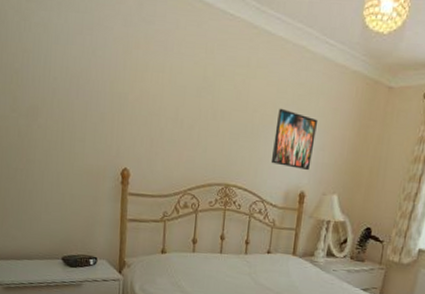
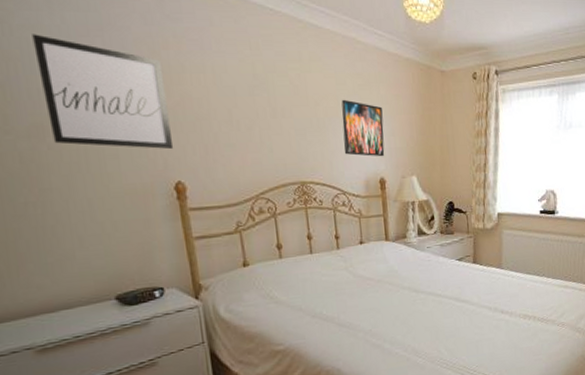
wall art: none [42,30,131,139] -> present [32,34,174,150]

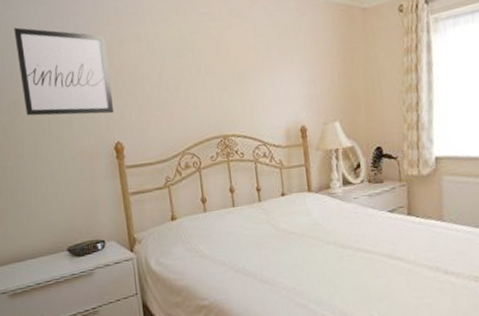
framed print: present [341,99,385,157] -> none [261,50,305,105]

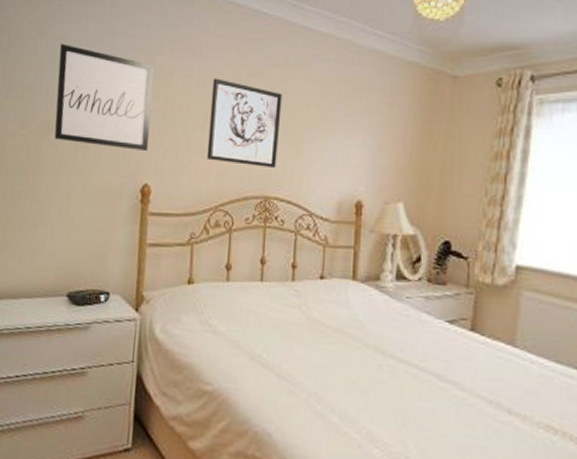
wall art: none [160,39,229,112] -> present [206,78,283,169]

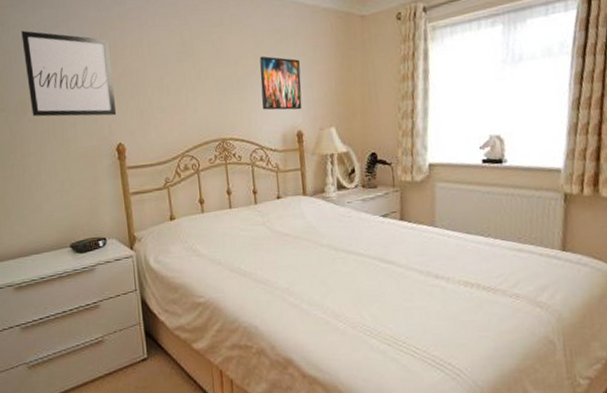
wall art: present [206,78,283,169] -> none [162,43,228,115]
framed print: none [318,107,371,176] -> present [260,56,302,110]

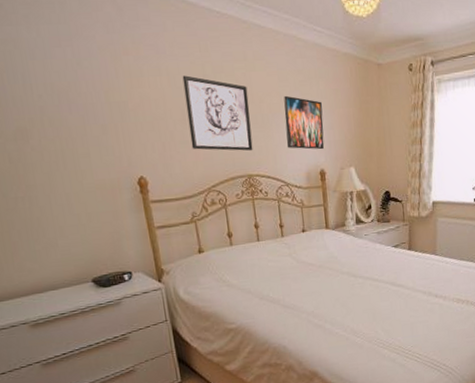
wall art: present [21,30,117,117] -> none [13,46,136,148]
wall art: none [162,43,228,115] -> present [182,75,253,151]

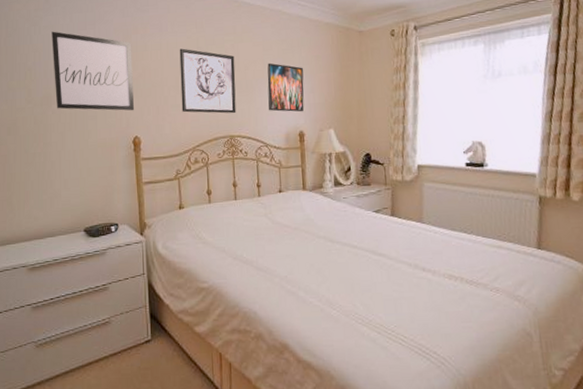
wall art: none [13,46,136,148] -> present [51,31,135,111]

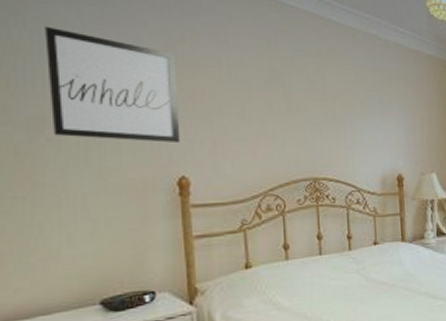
wall art: present [179,48,236,114] -> none [245,68,322,152]
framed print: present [267,62,305,112] -> none [360,94,404,153]

